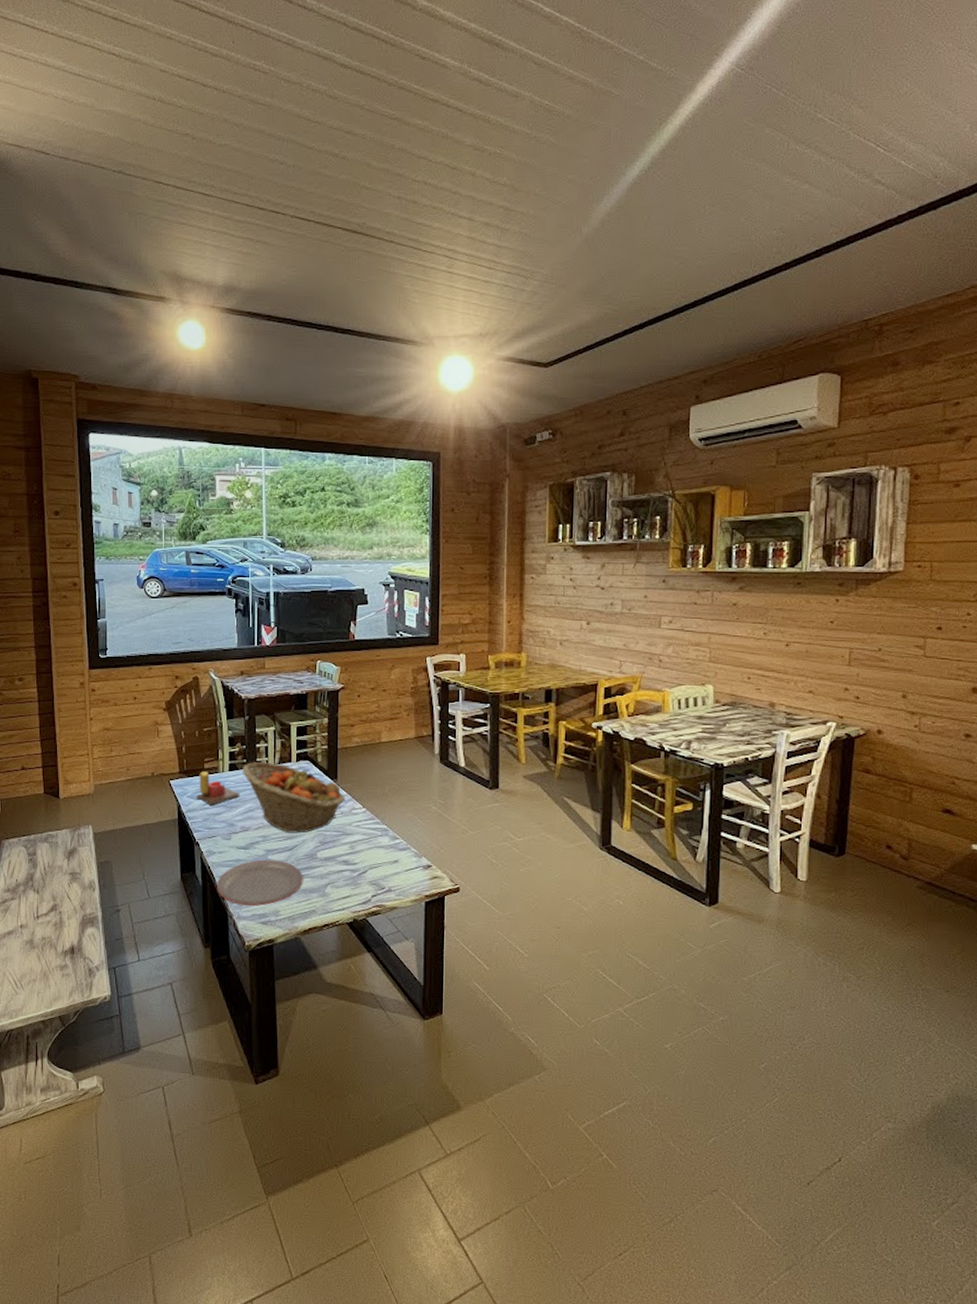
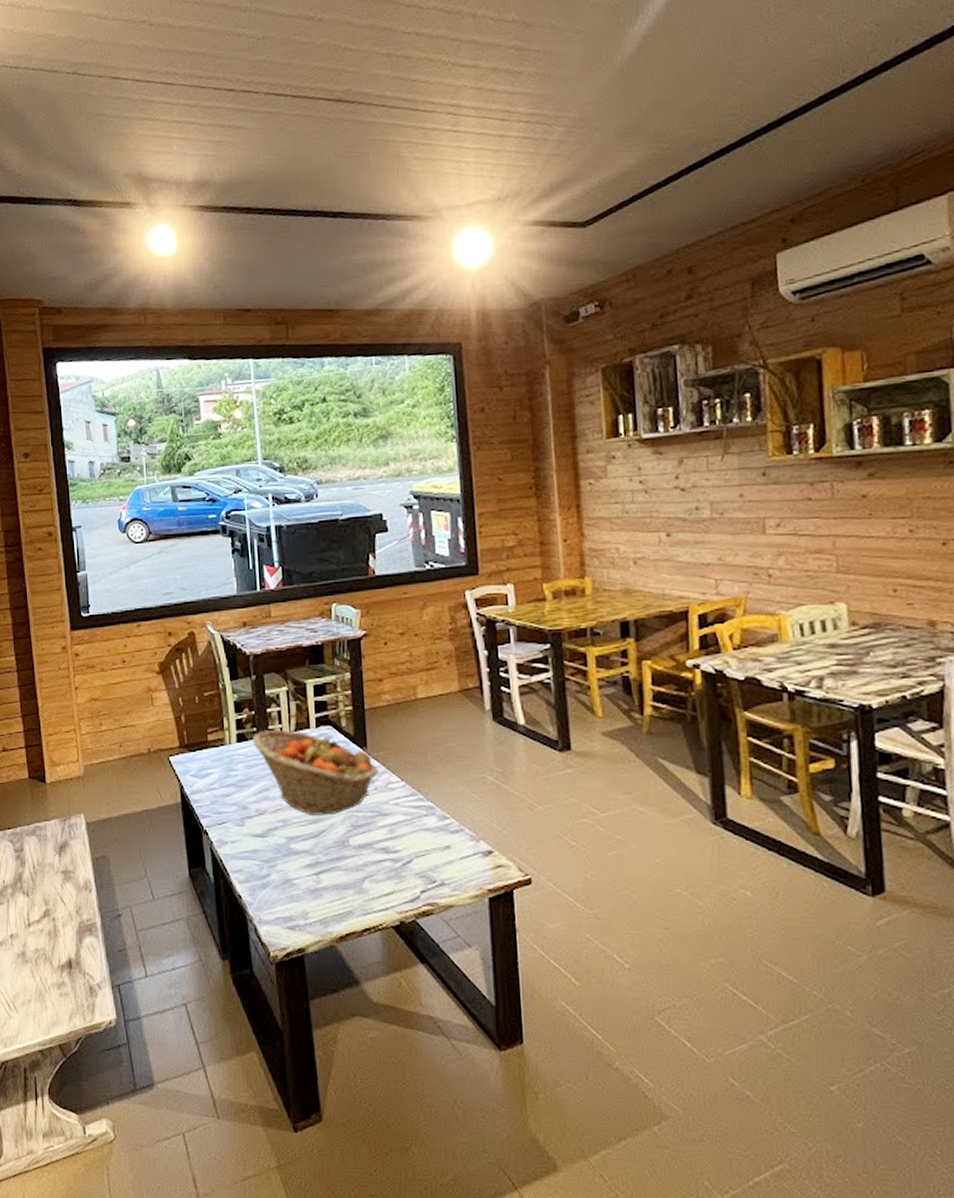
candle: present [196,771,240,805] -> none [201,744,252,785]
plate: present [216,859,303,906] -> none [230,849,335,907]

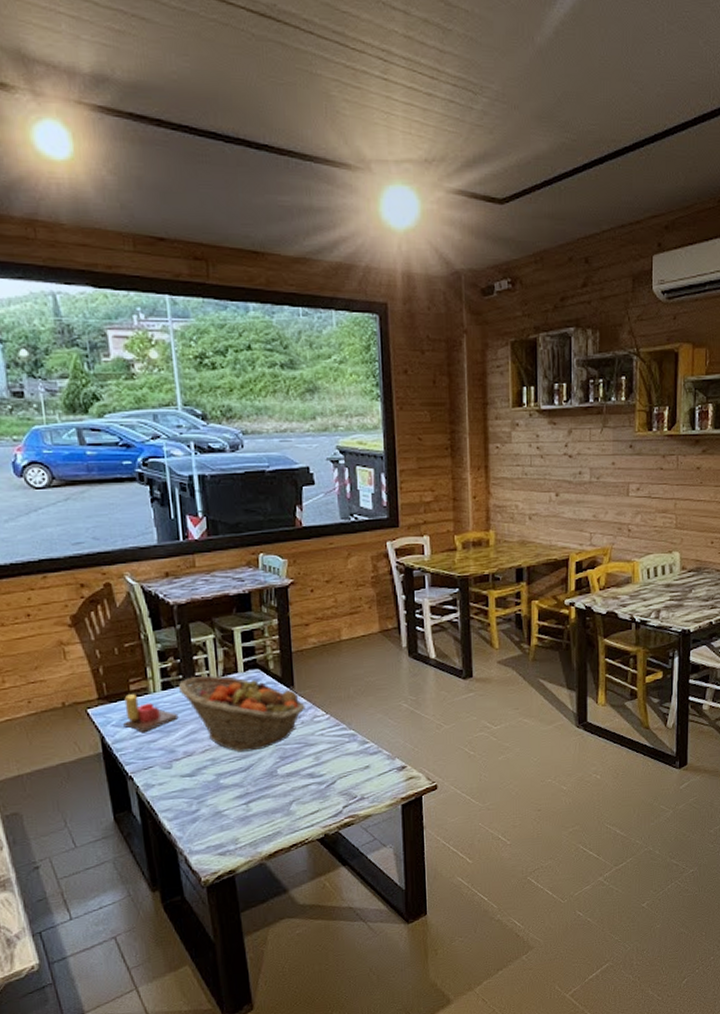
candle: none [201,744,252,785] -> present [123,694,179,732]

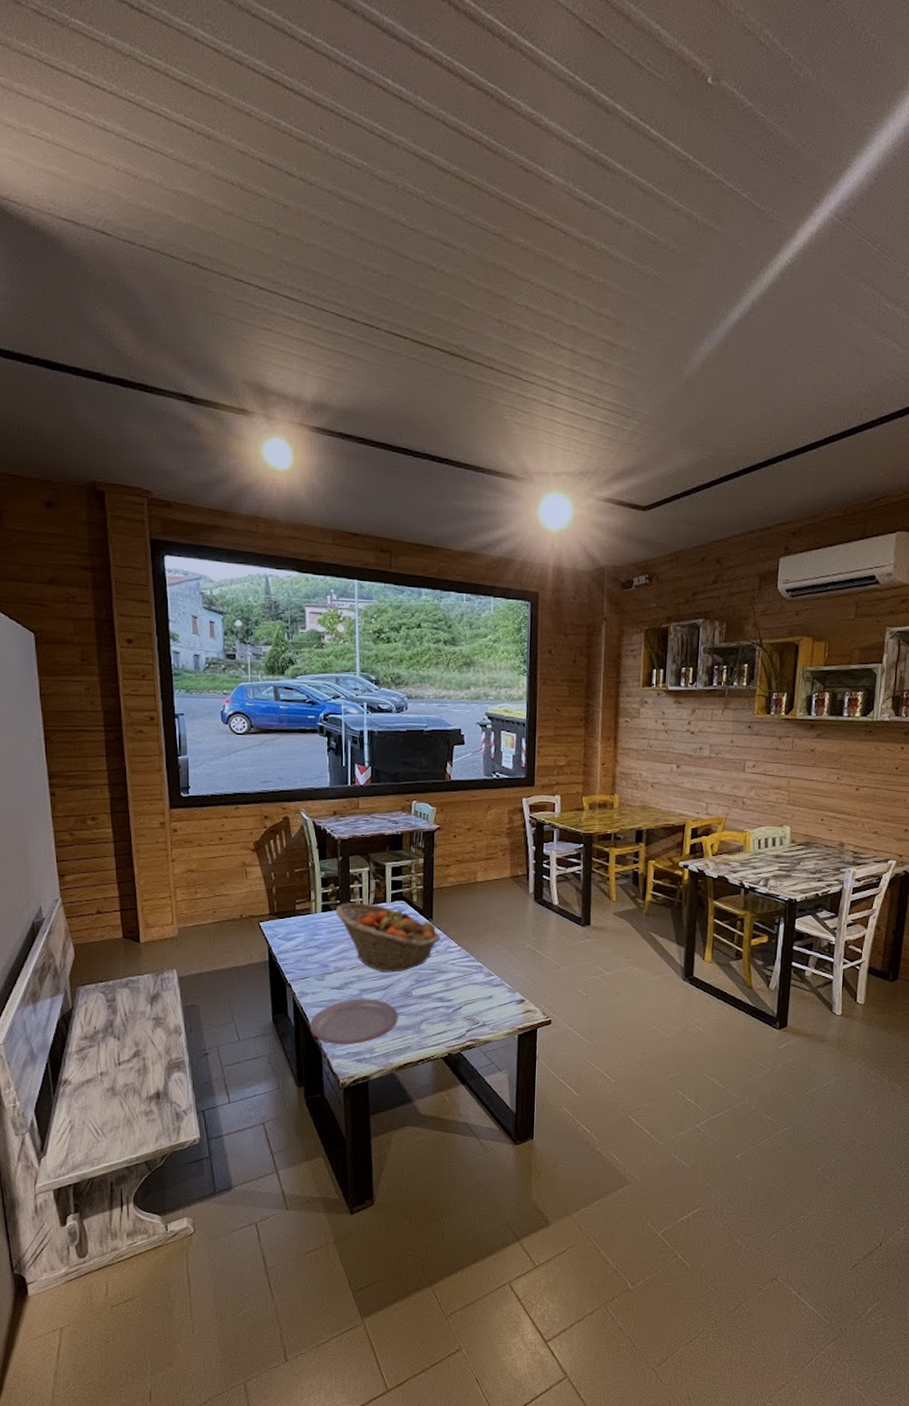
candle: present [123,694,179,732] -> none [288,913,334,946]
plate: none [159,783,264,839] -> present [309,999,398,1044]

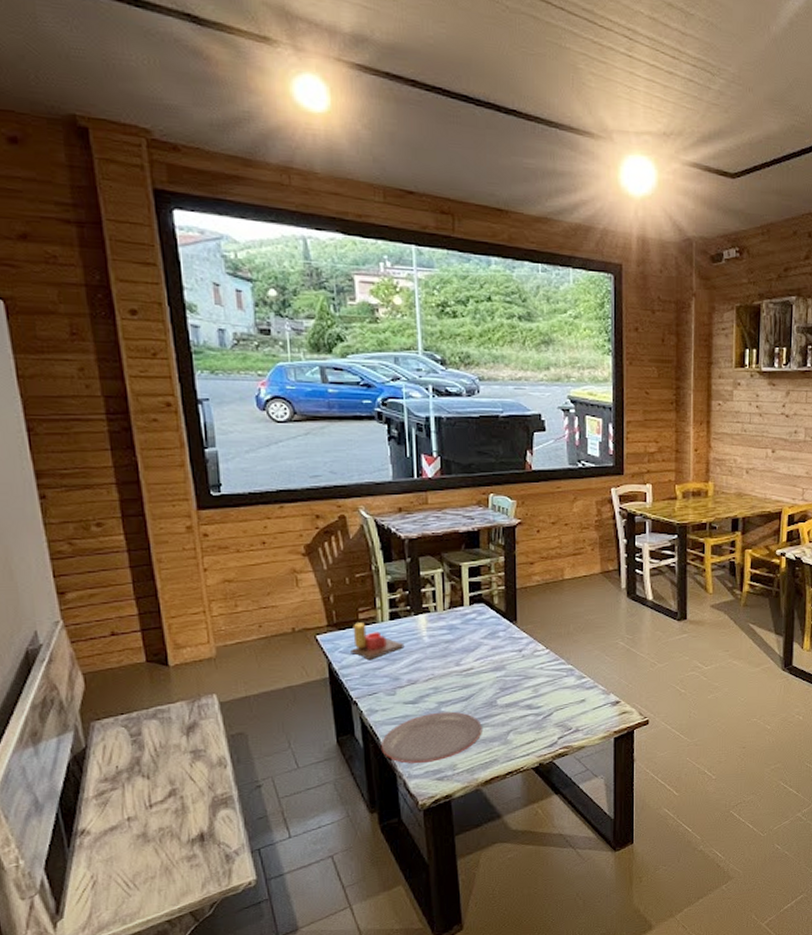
candle: none [288,913,334,946] -> present [351,623,405,659]
fruit basket: present [336,902,441,972] -> none [406,607,527,682]

